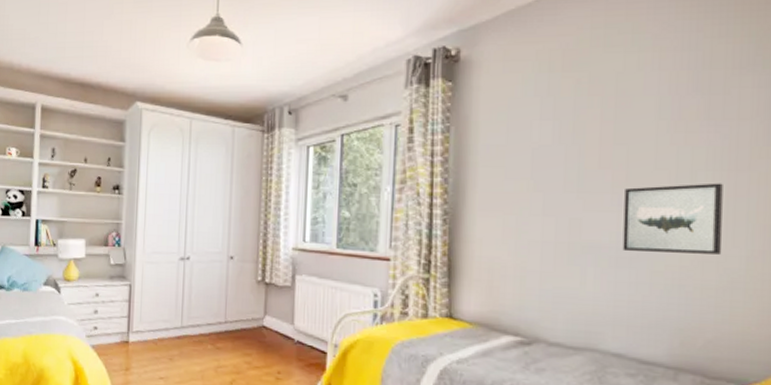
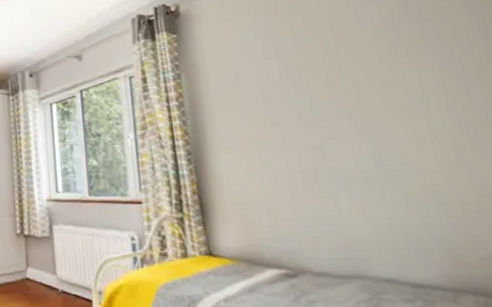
wall art: present [622,183,723,255] -> none [360,100,473,174]

